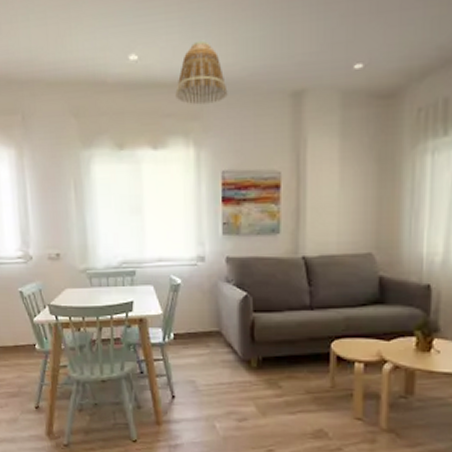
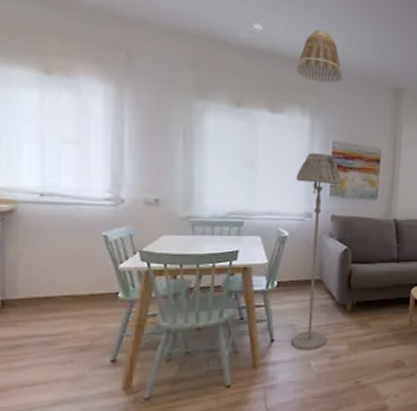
floor lamp: none [184,186,235,410] -> present [291,152,342,351]

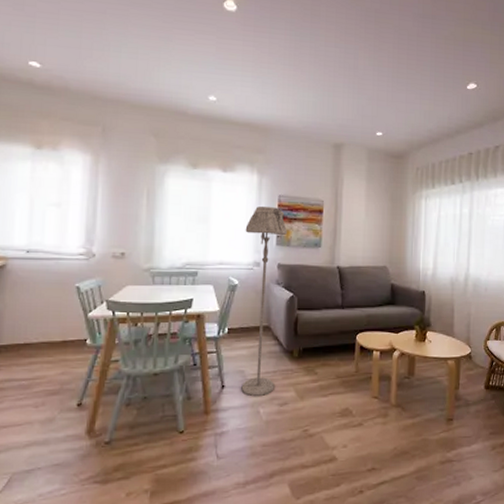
lamp shade: present [296,28,343,84] -> none [245,96,287,143]

